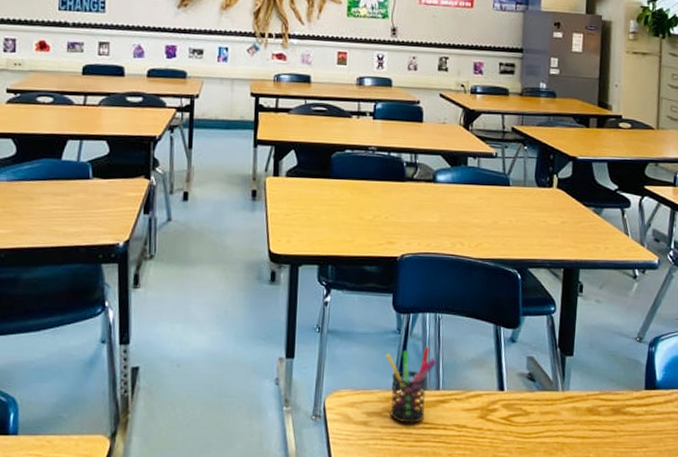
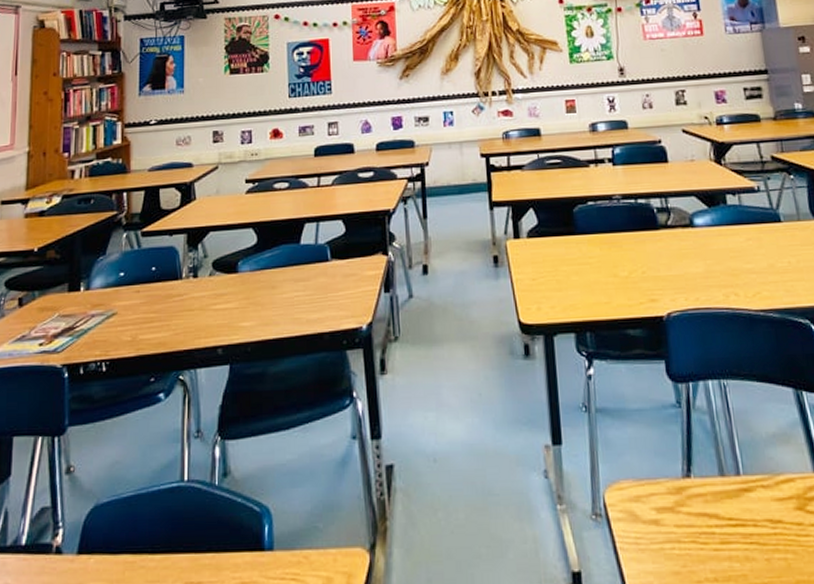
pen holder: present [385,346,437,423] -> none [667,421,731,520]

